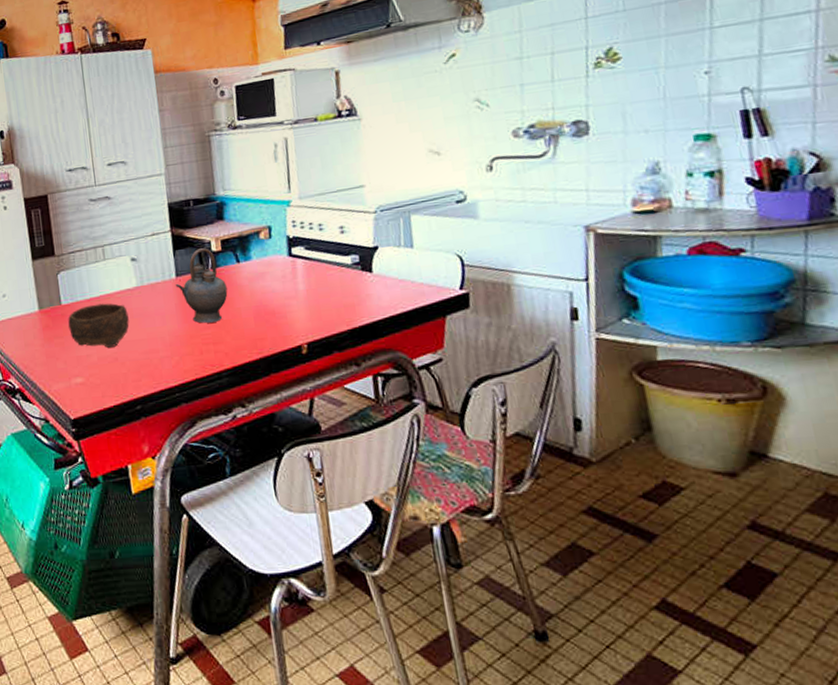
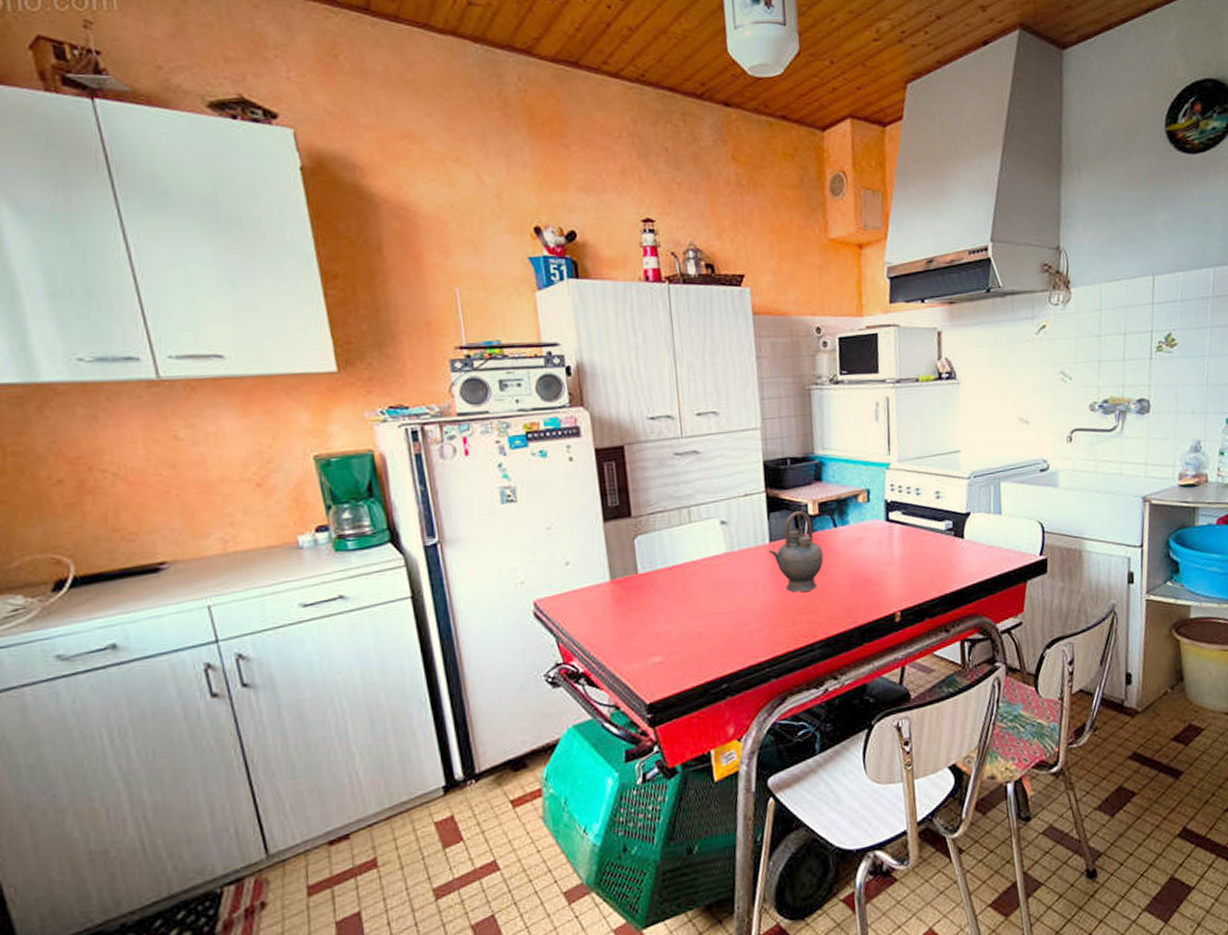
bowl: present [68,303,130,348] -> none [645,571,717,621]

